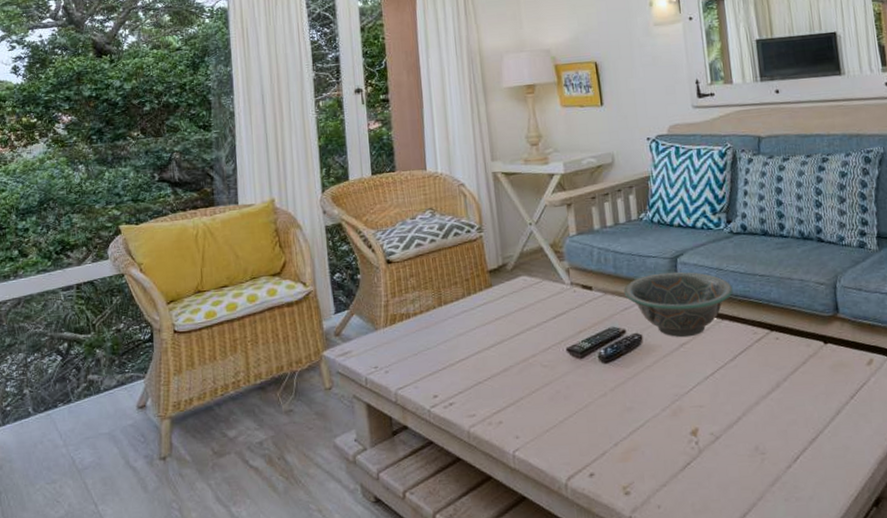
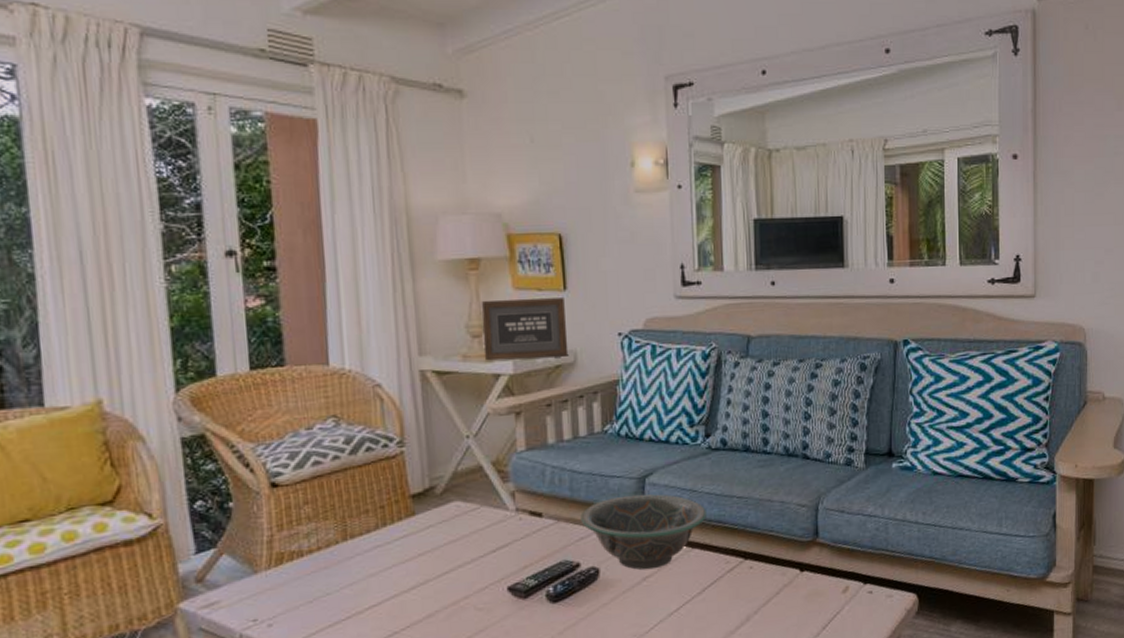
picture frame: none [538,112,608,164] -> present [482,298,569,361]

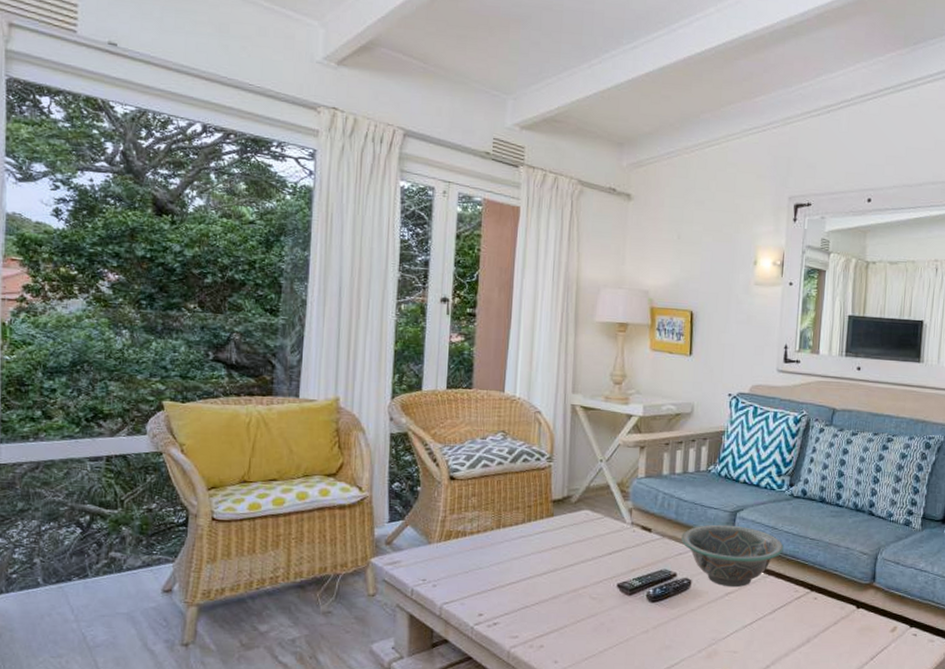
picture frame: present [482,298,569,361] -> none [621,356,689,407]

